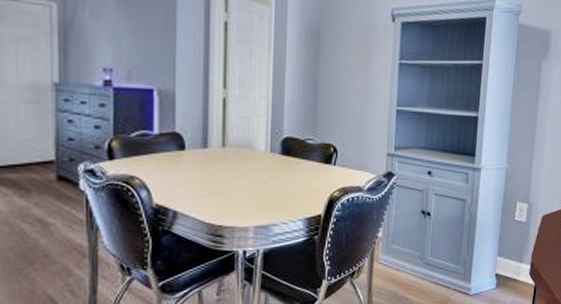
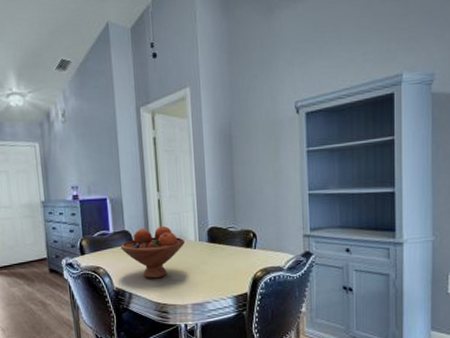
fruit bowl: none [166,131,252,195] -> present [120,226,185,279]

